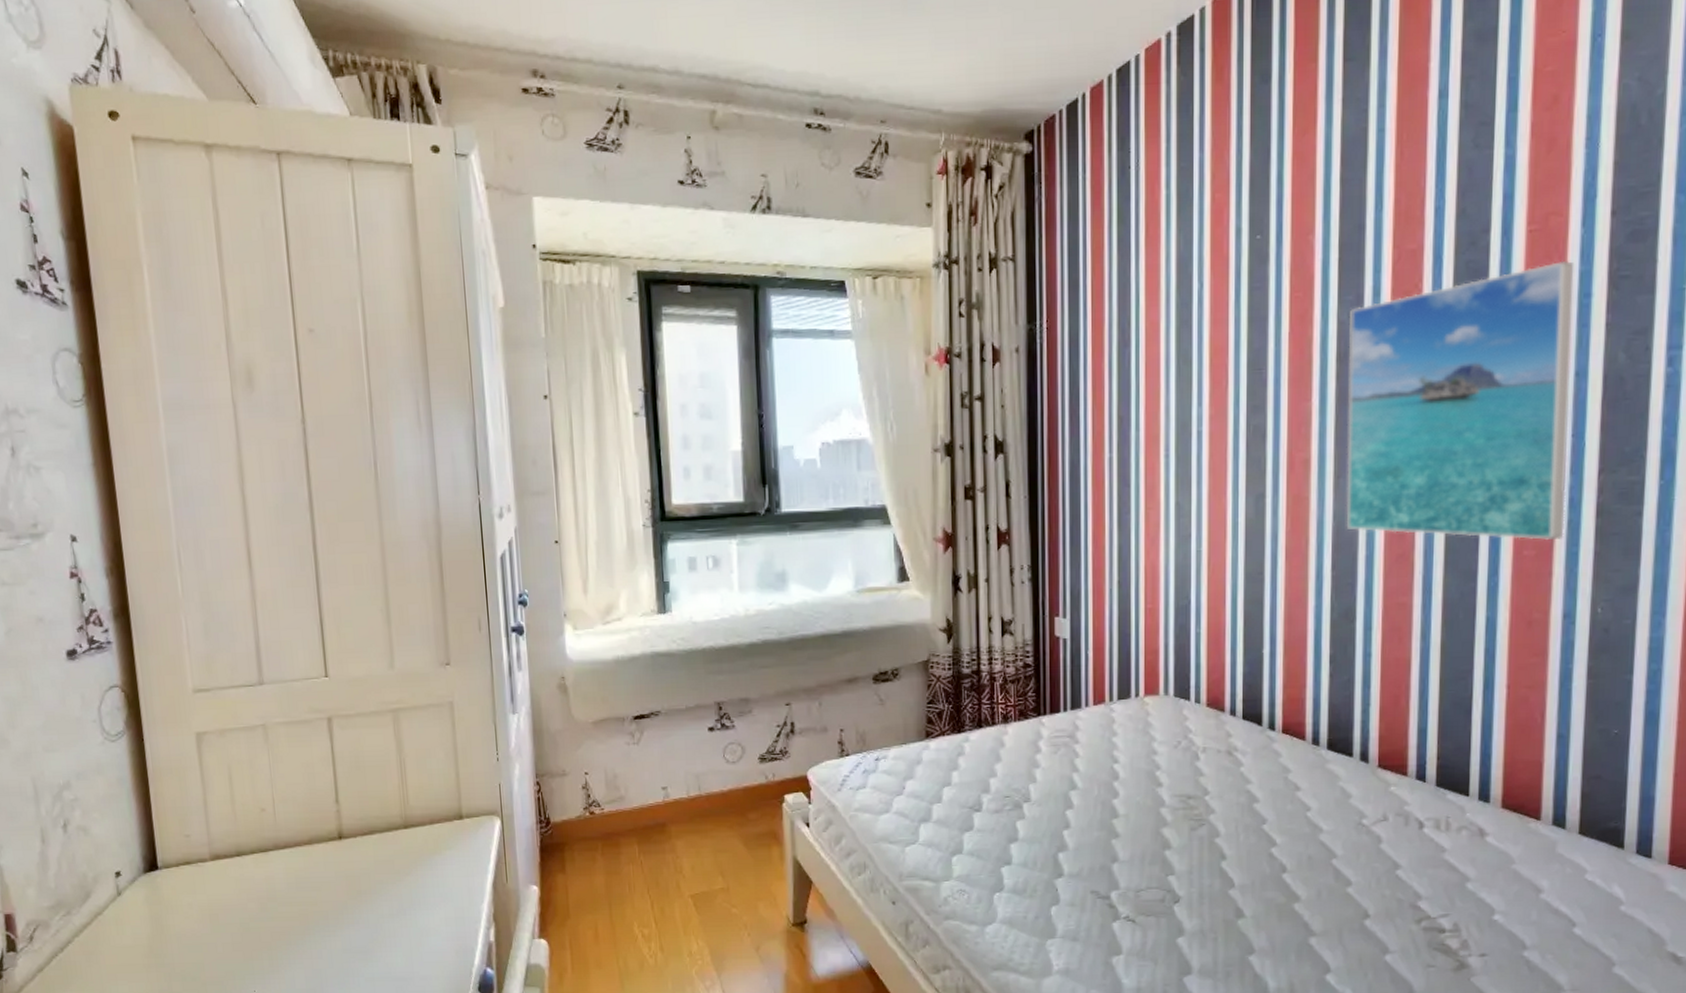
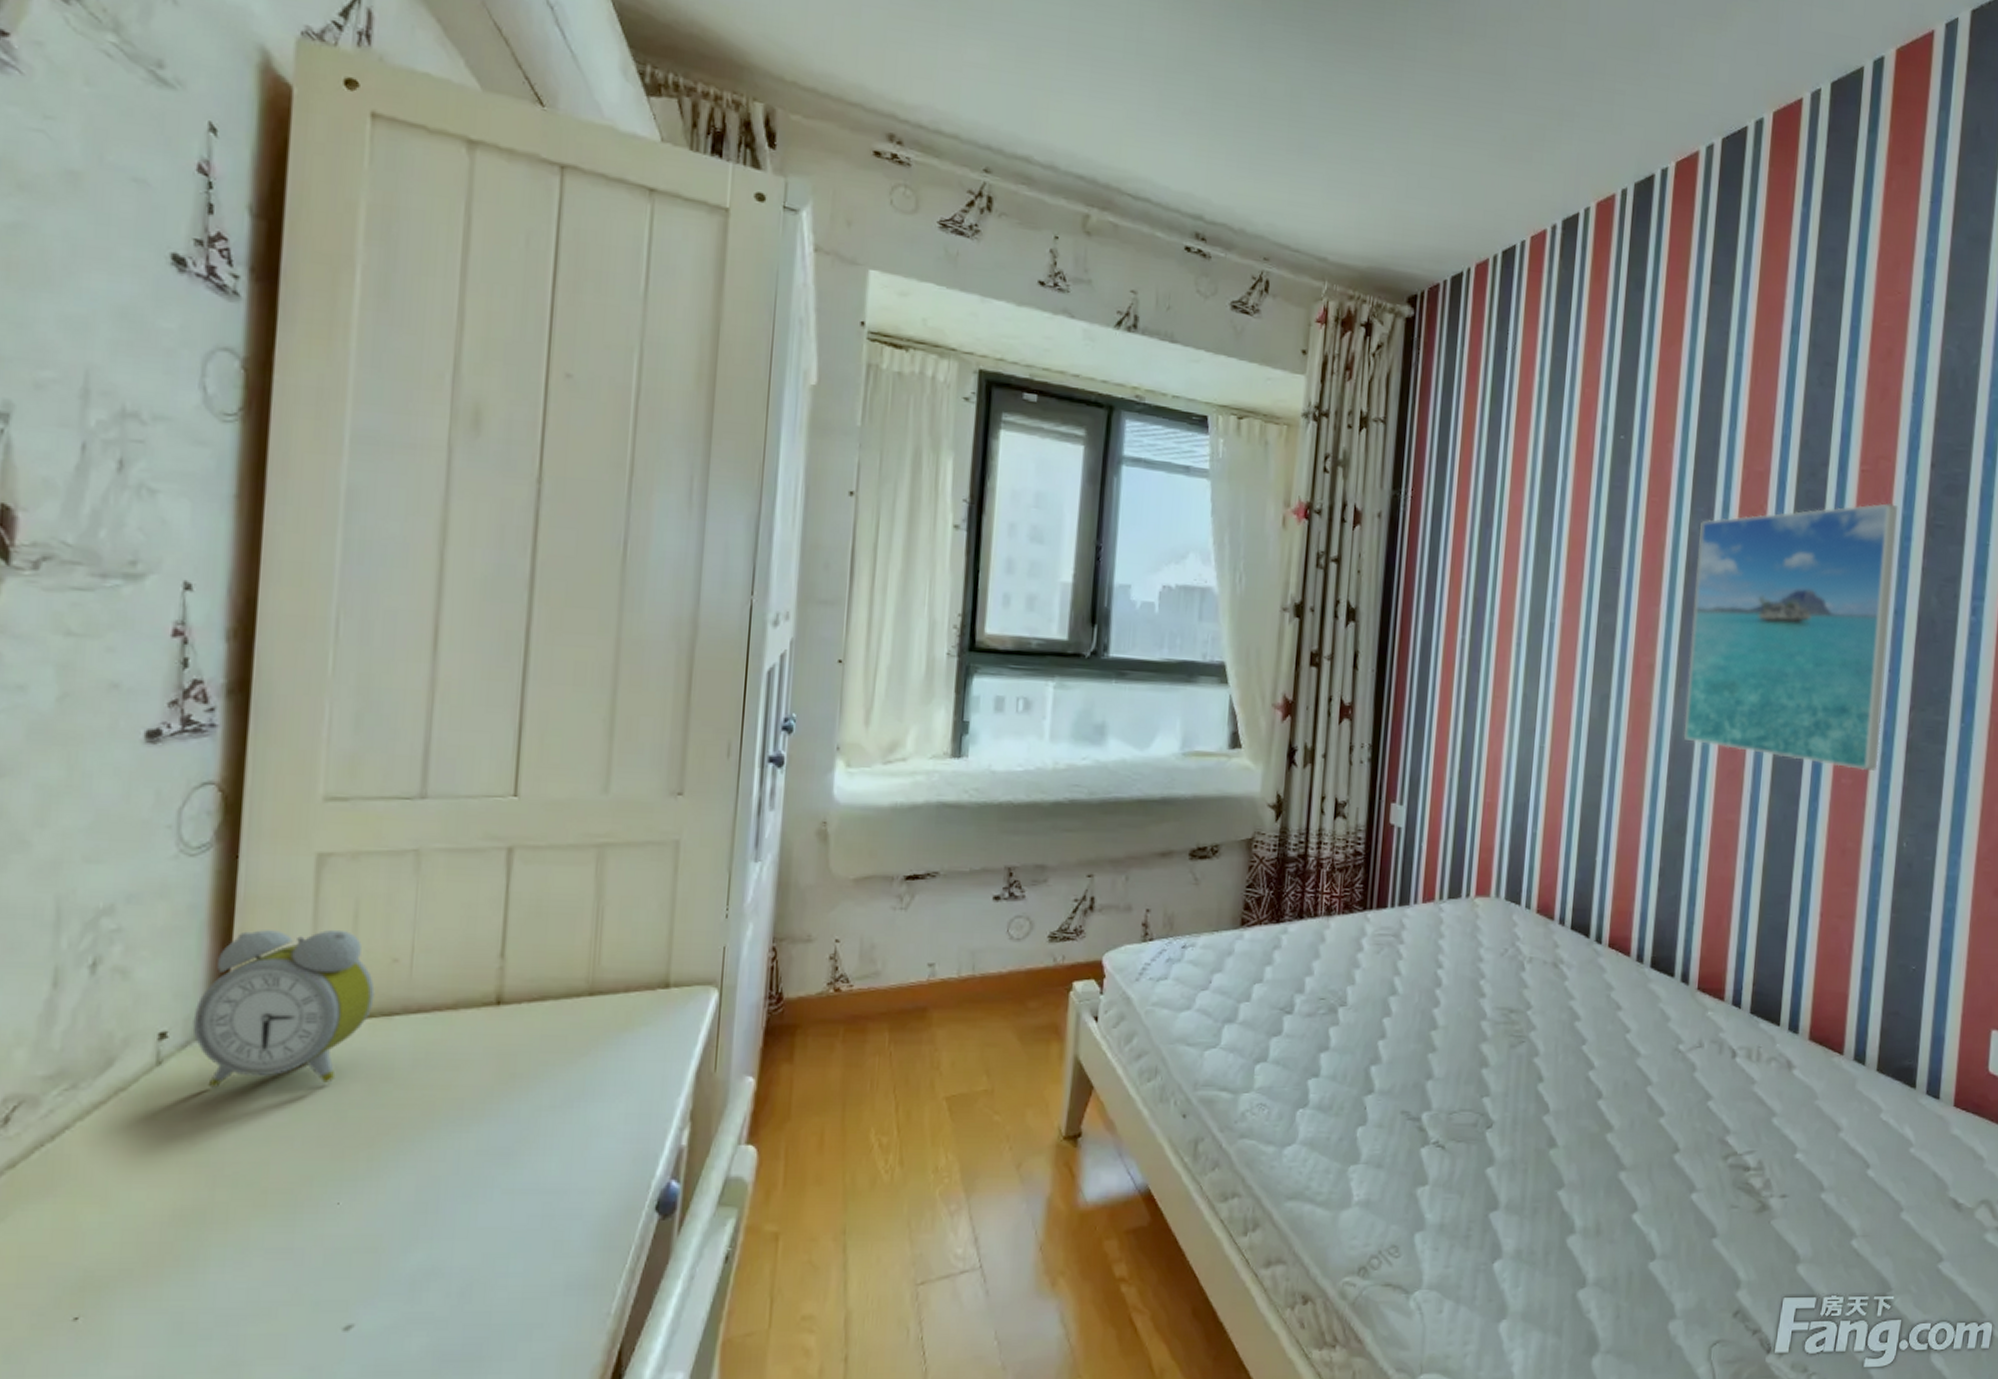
alarm clock: none [135,789,254,910] -> present [192,929,375,1088]

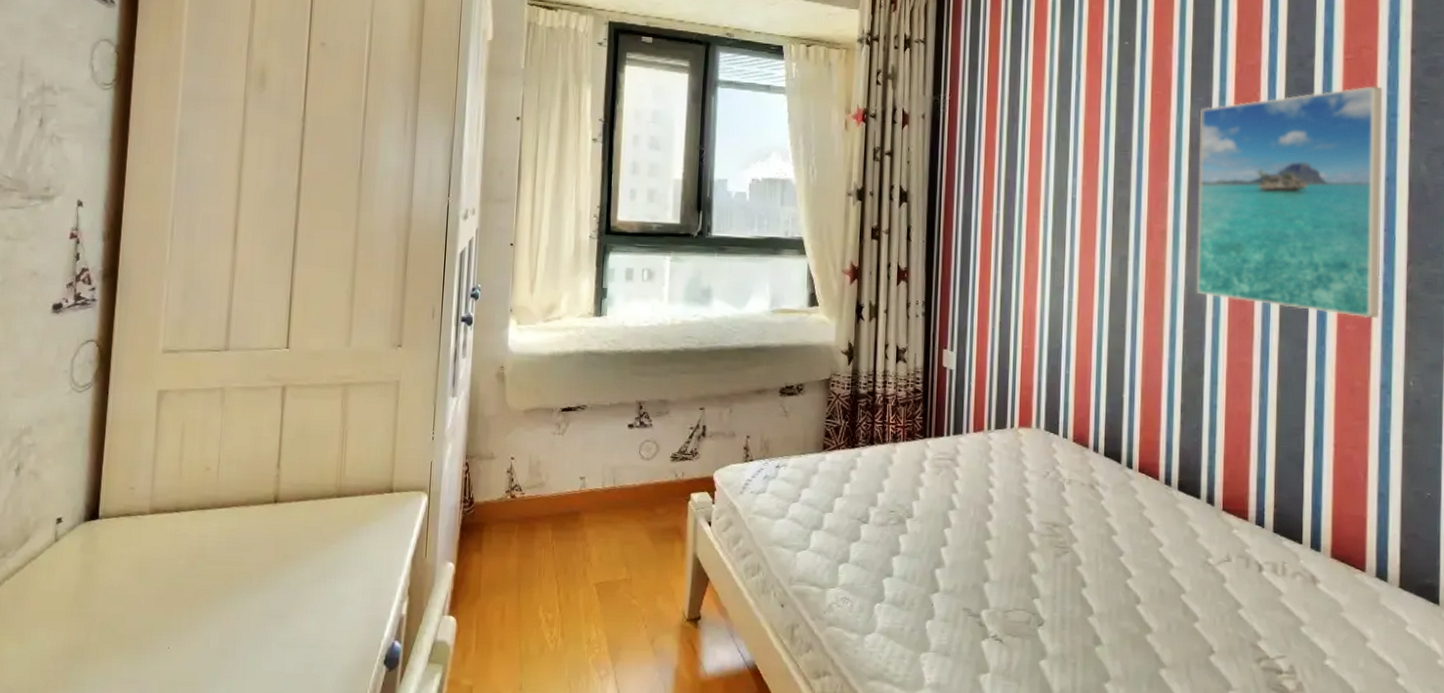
alarm clock: present [192,929,375,1088] -> none [78,445,194,559]

